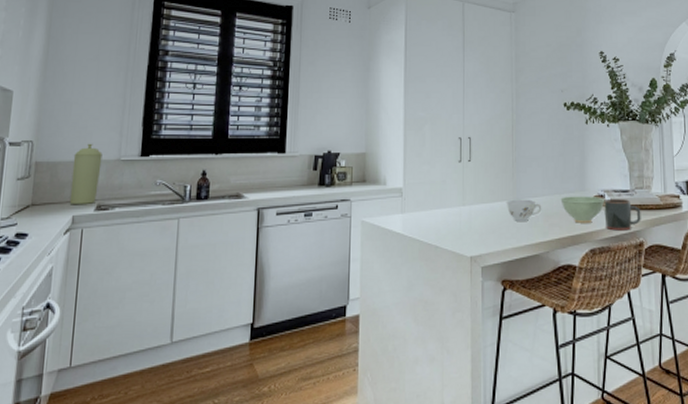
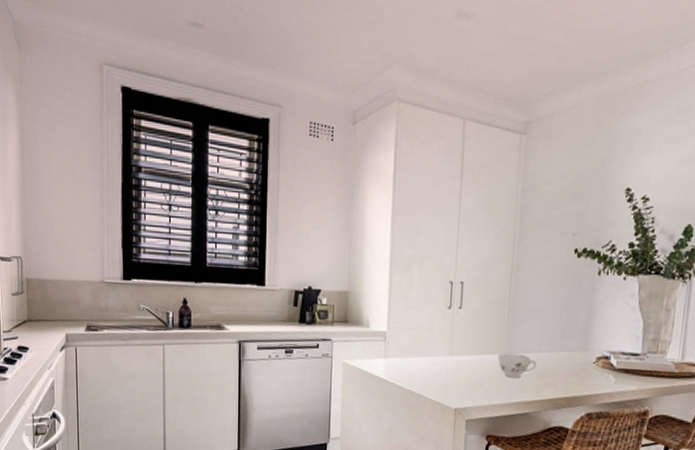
canister: present [69,143,103,205] -> none [60,263,87,324]
bowl: present [560,196,605,223] -> none [558,354,610,386]
mug: present [604,198,641,231] -> none [606,361,651,398]

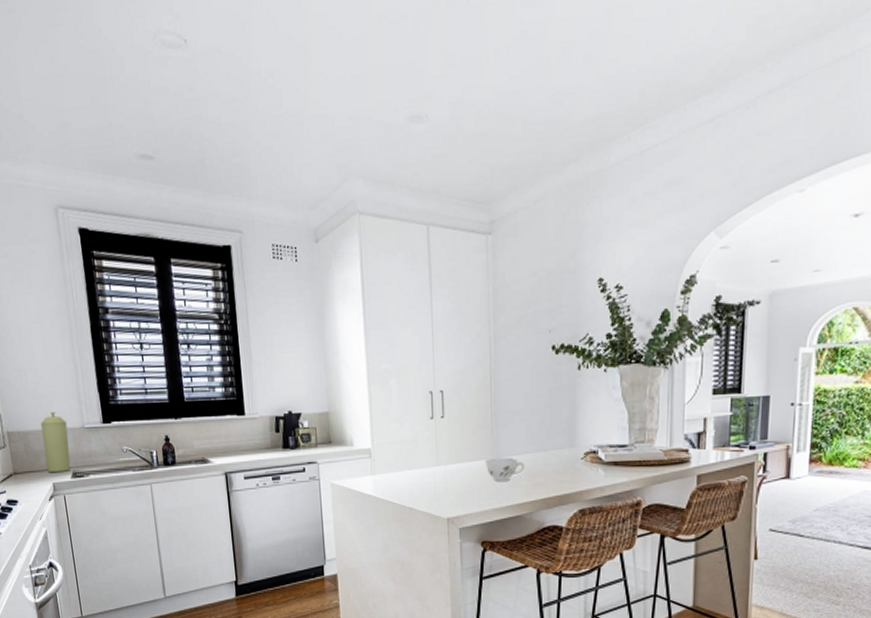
canister: none [60,263,87,324] -> present [40,411,71,473]

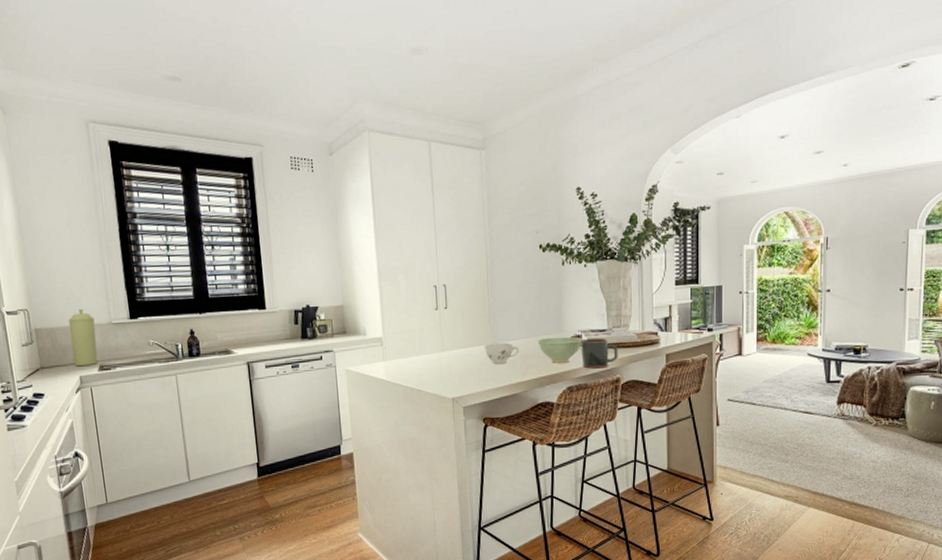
bowl: none [546,452,598,482] -> present [537,336,582,363]
mug: none [597,454,640,490] -> present [581,337,618,369]

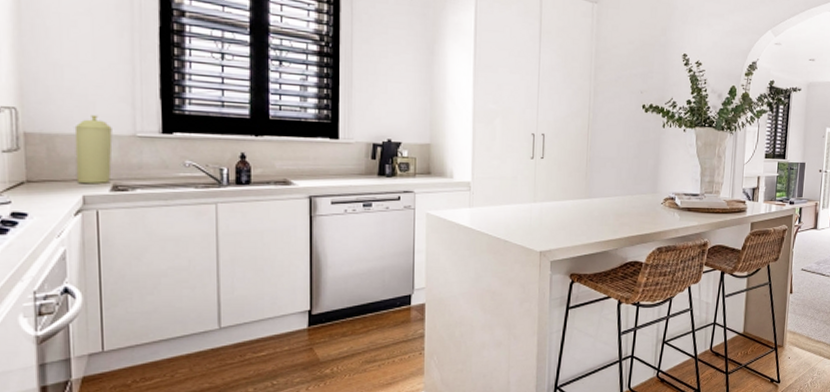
teacup: present [484,342,519,364] -> none [578,198,613,219]
bowl: present [537,336,582,363] -> none [632,197,675,223]
mug: present [581,337,618,369] -> none [673,201,708,232]

